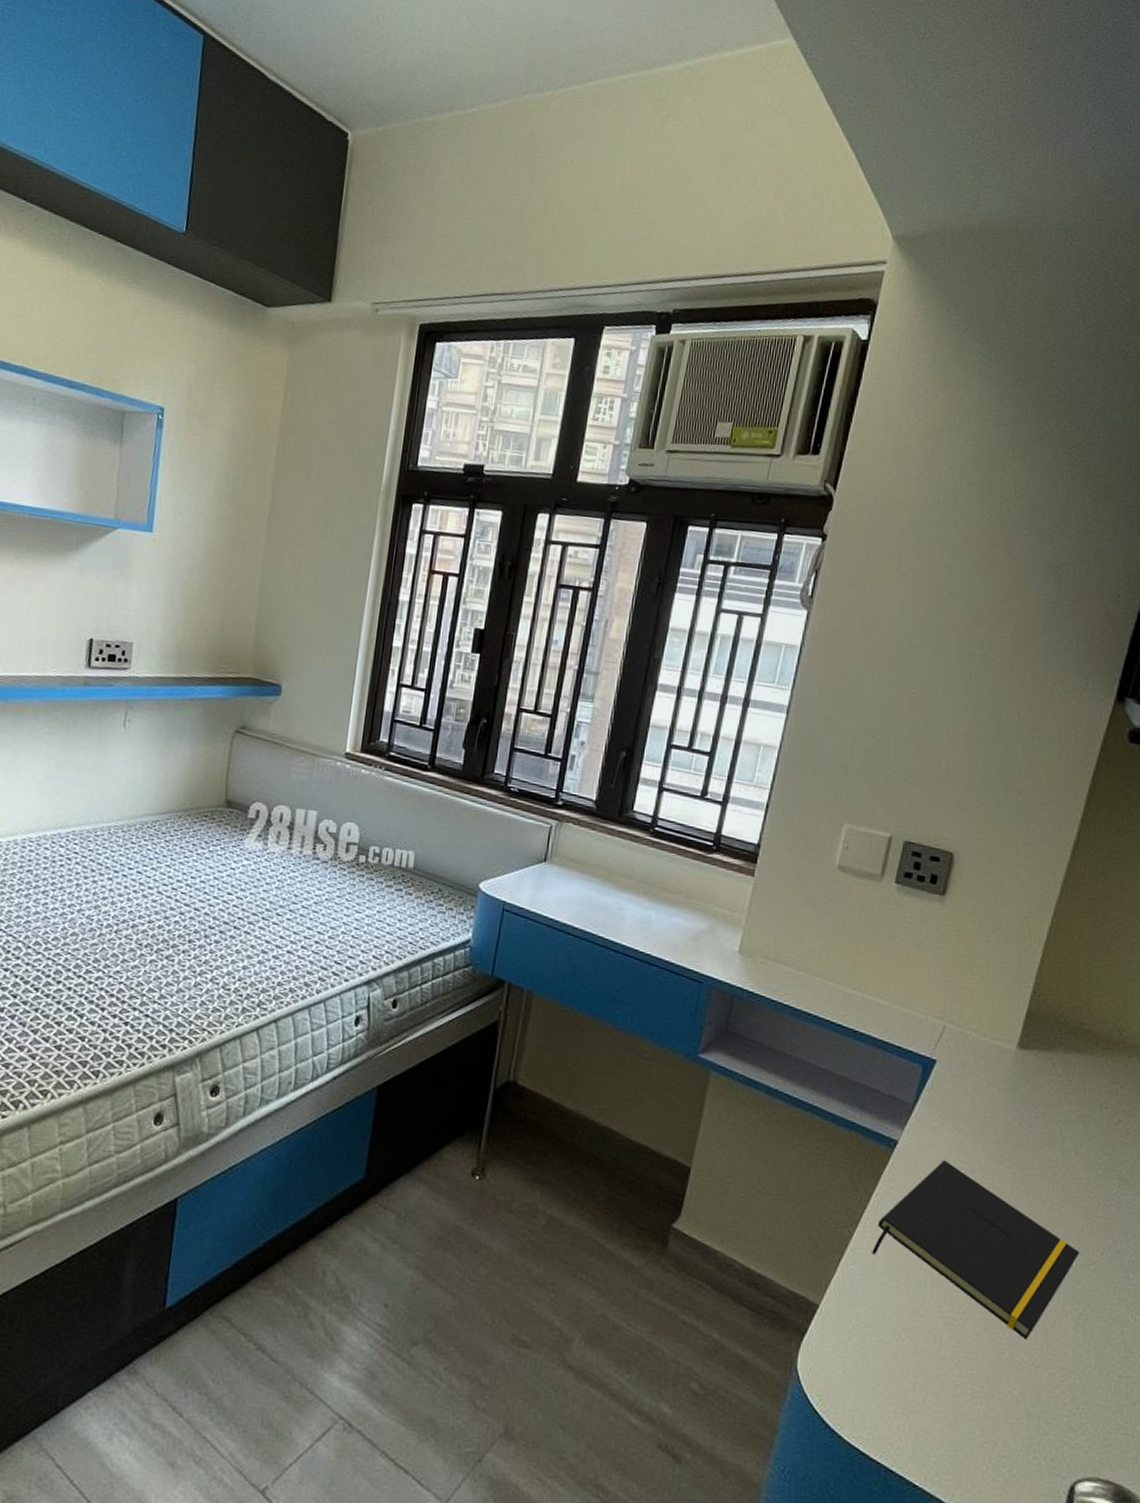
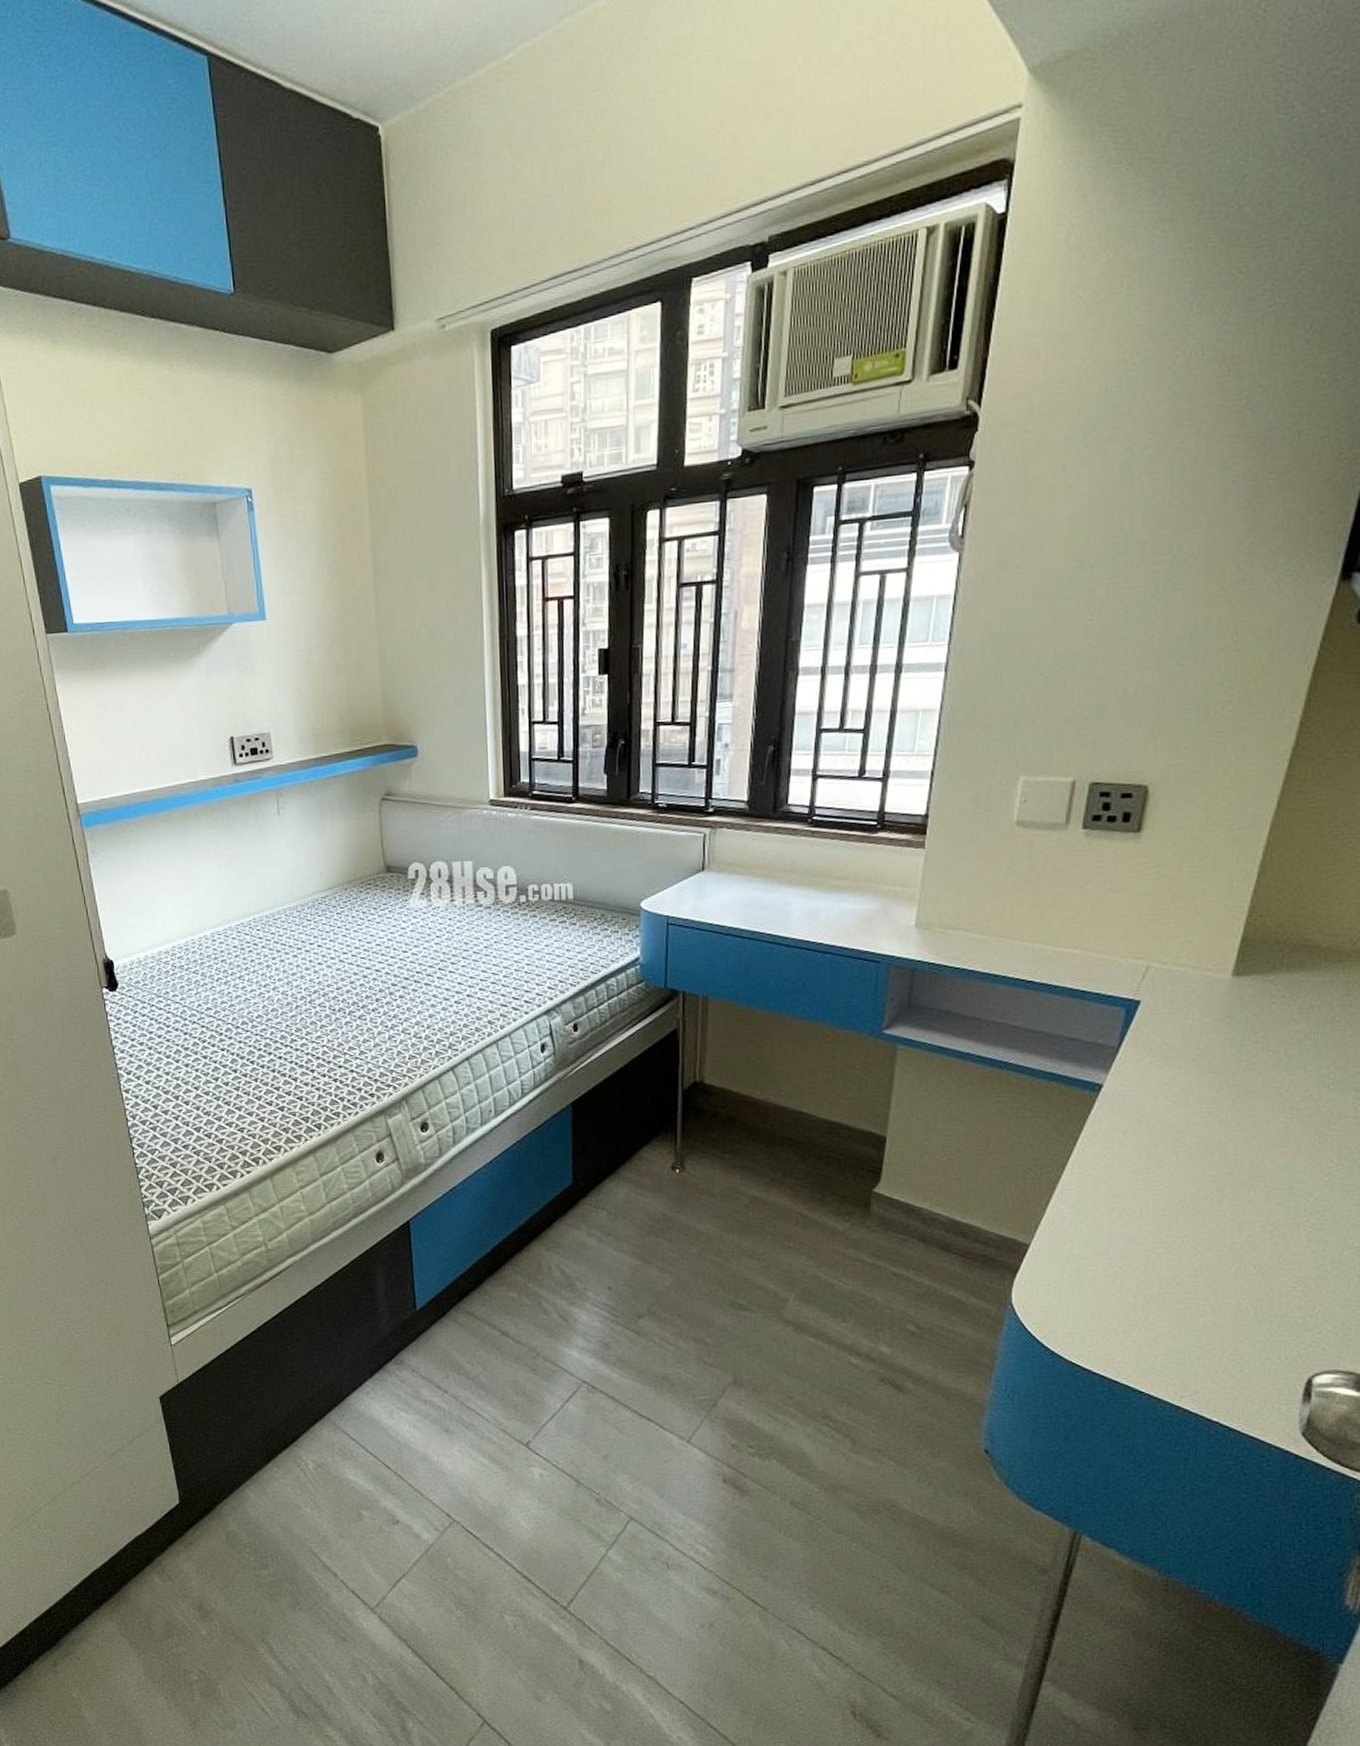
notepad: present [872,1160,1080,1340] -> none [1082,1096,1311,1254]

